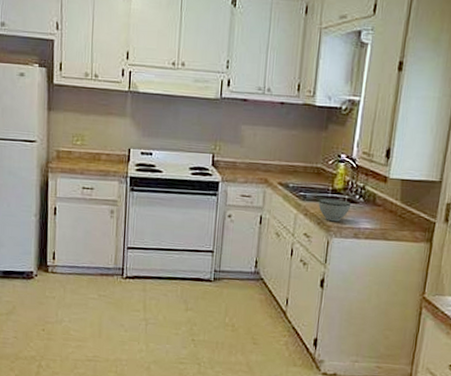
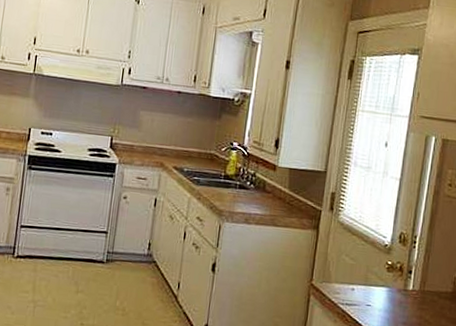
bowl: present [318,198,352,222] -> none [211,183,243,207]

